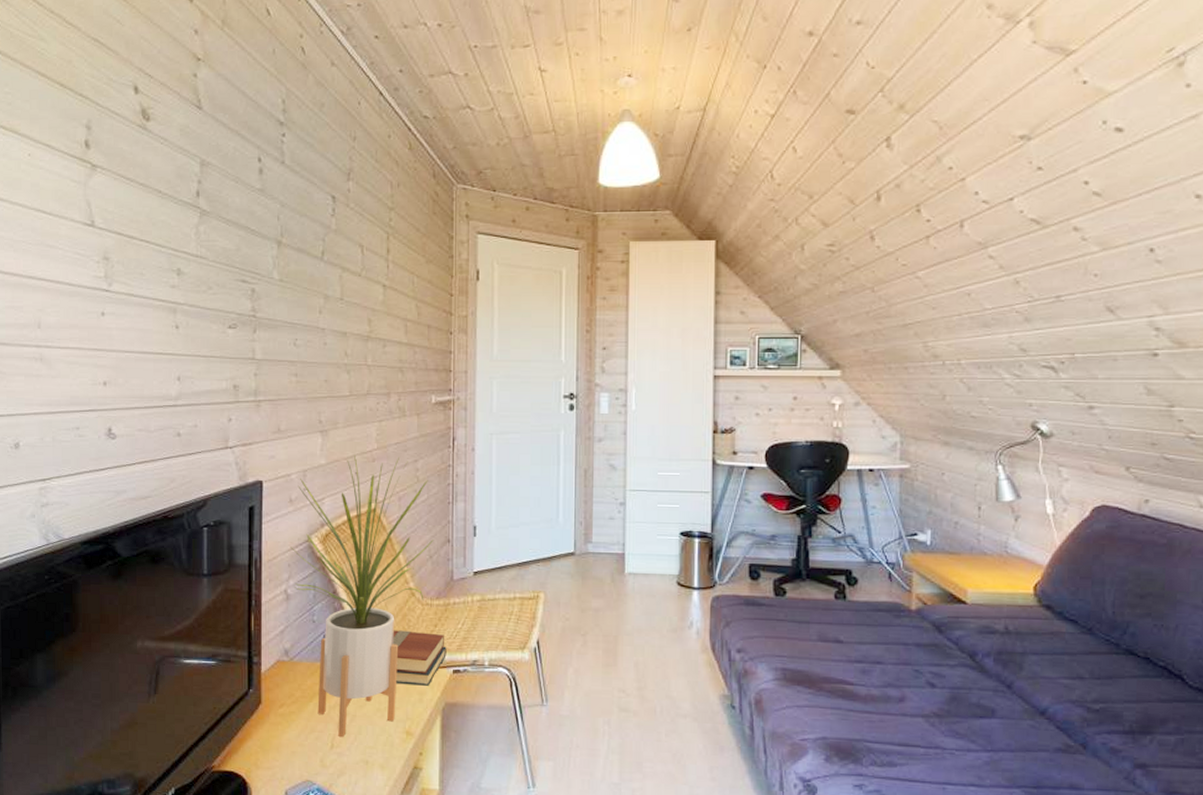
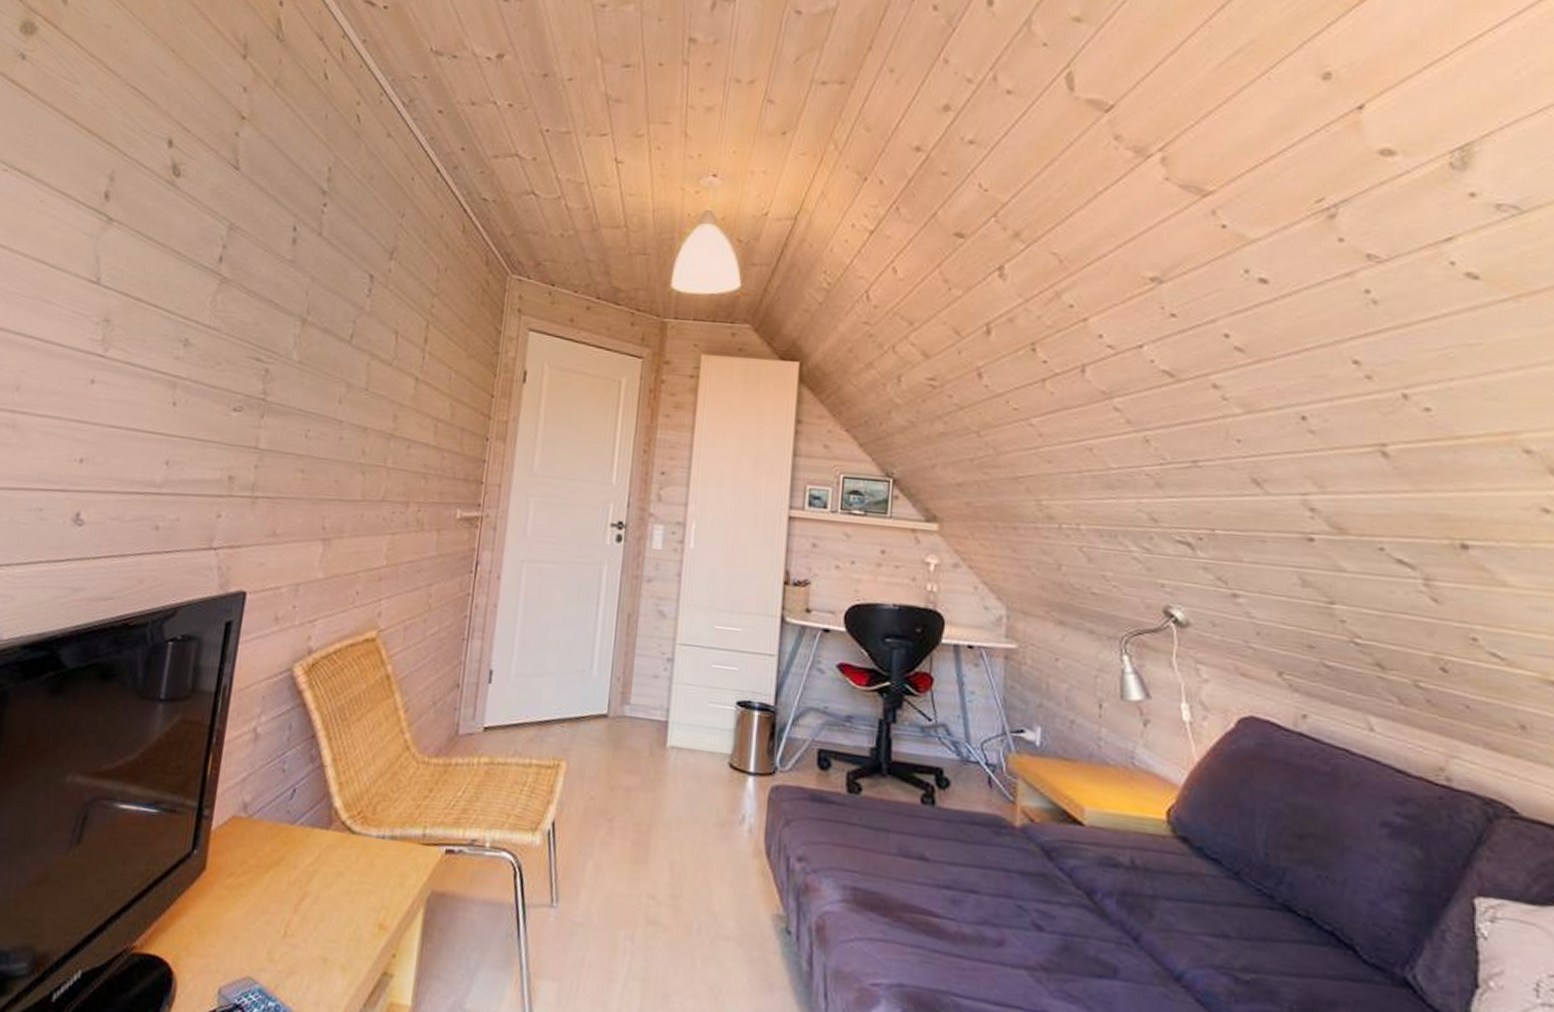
house plant: present [290,454,434,737] -> none [266,570,442,923]
books: present [393,630,447,686] -> none [373,791,441,867]

